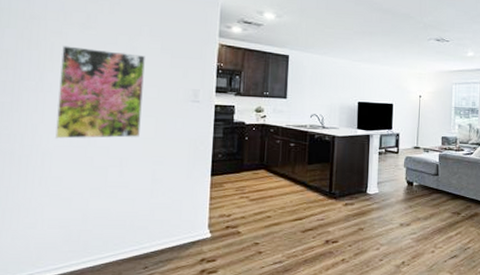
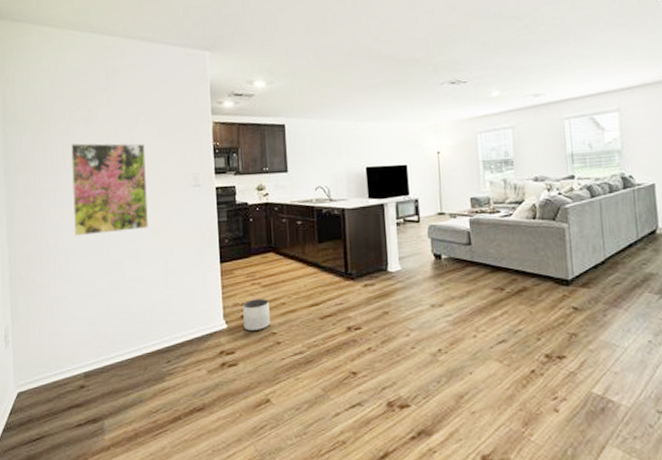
planter: none [228,211,256,241] -> present [243,299,271,332]

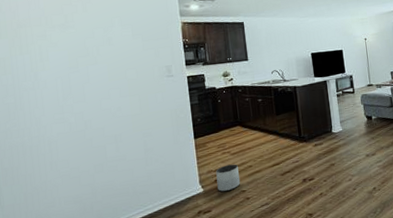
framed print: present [70,143,148,236] -> none [48,43,128,127]

